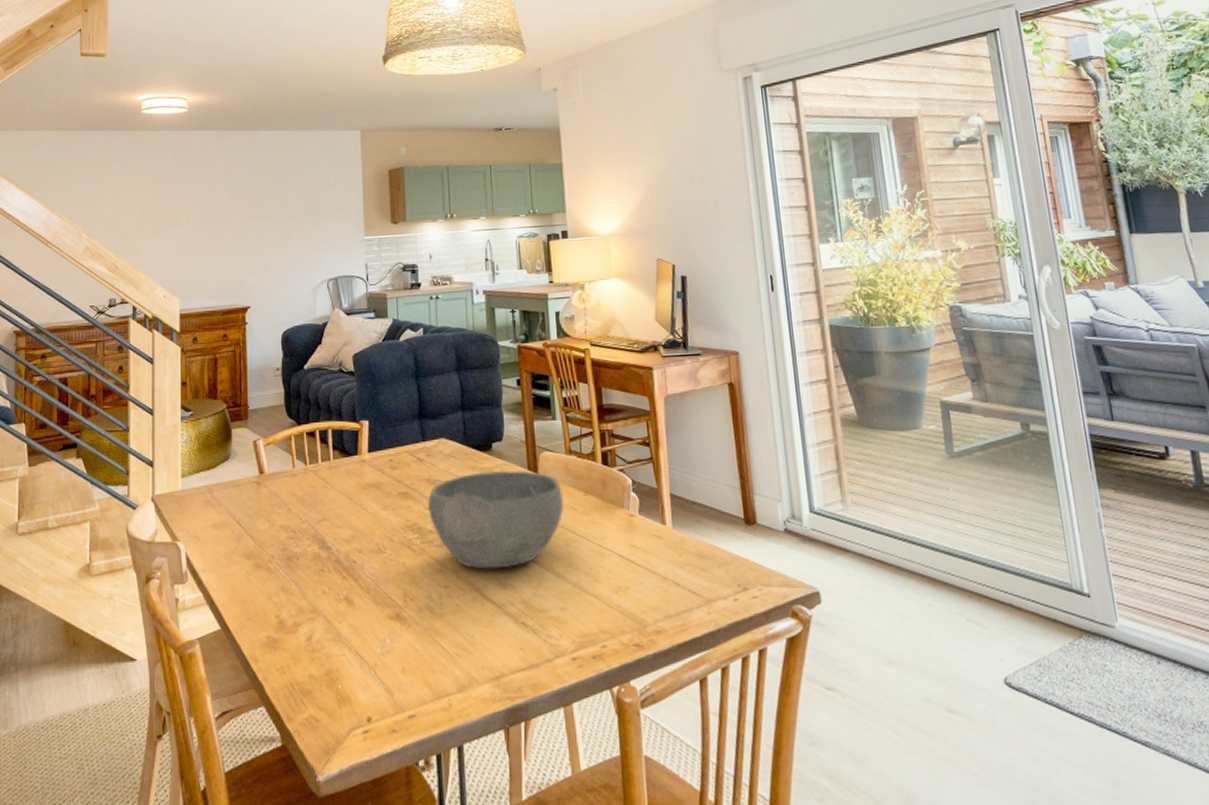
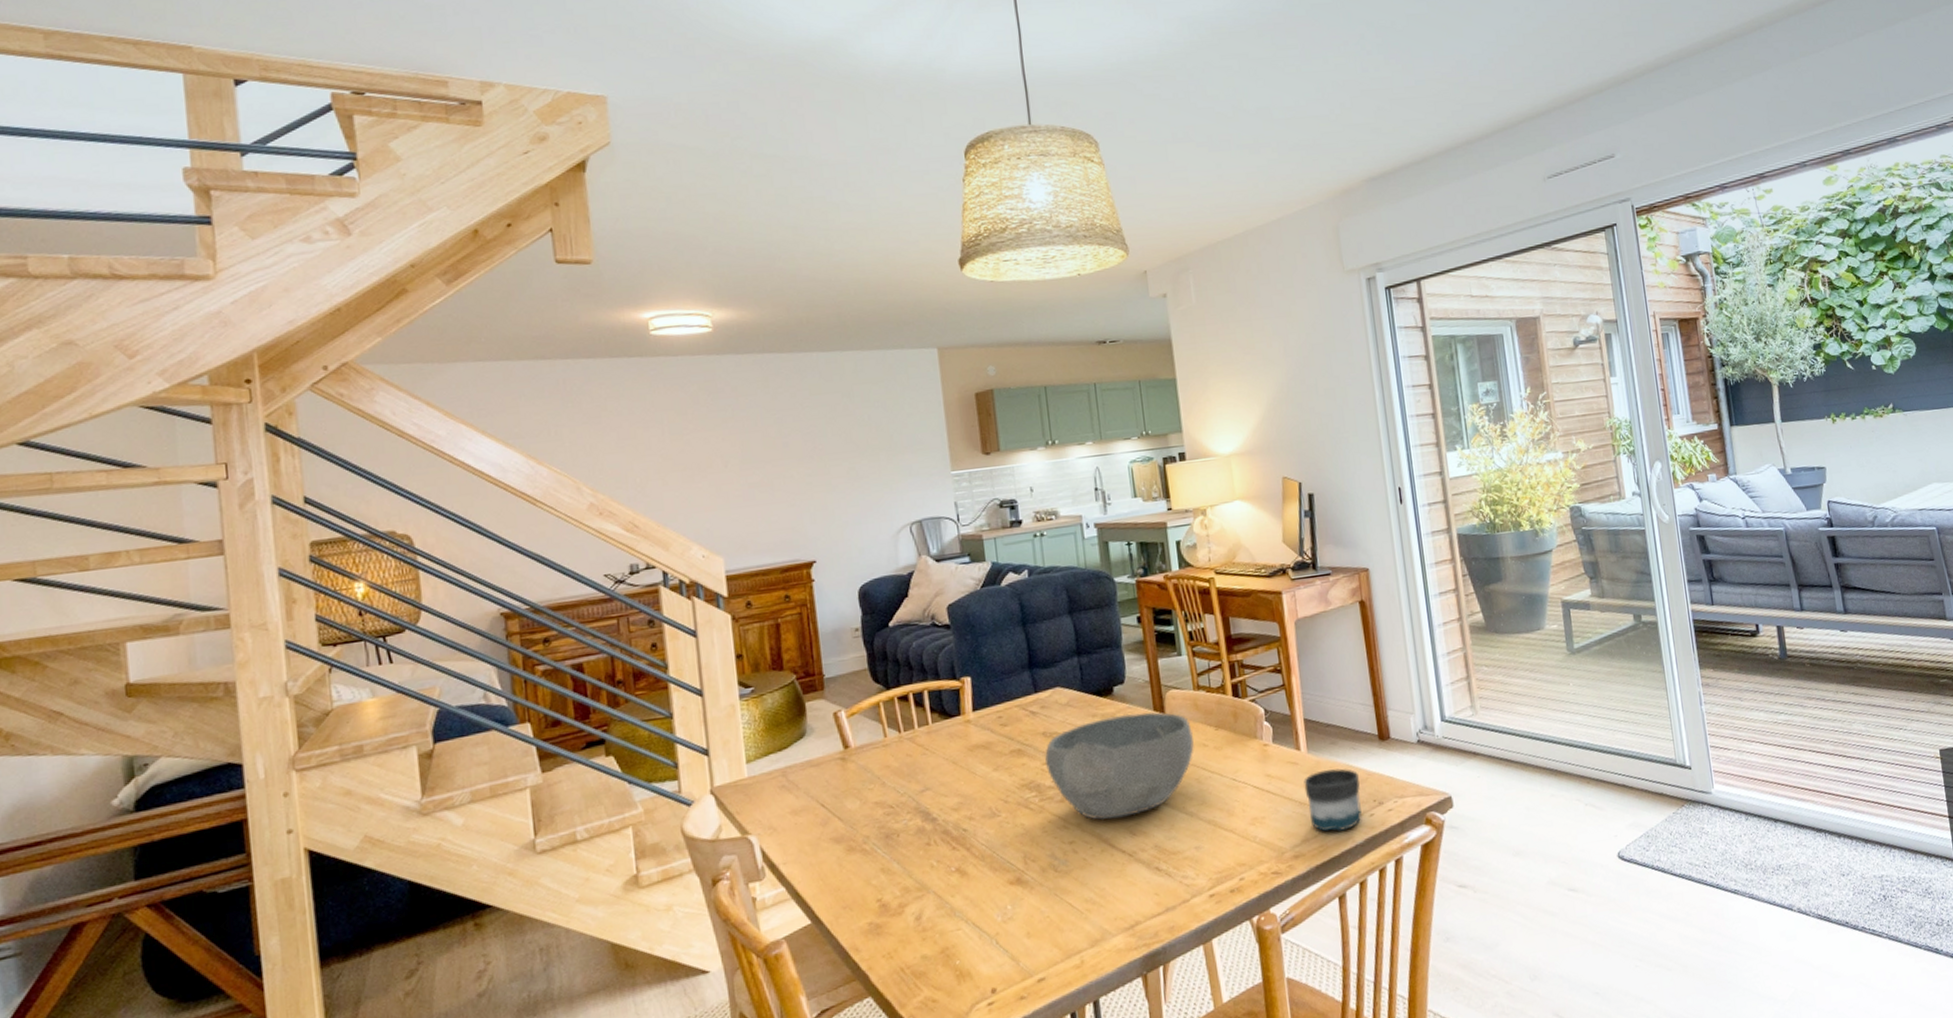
mug: none [668,548,726,612] -> present [1303,768,1362,832]

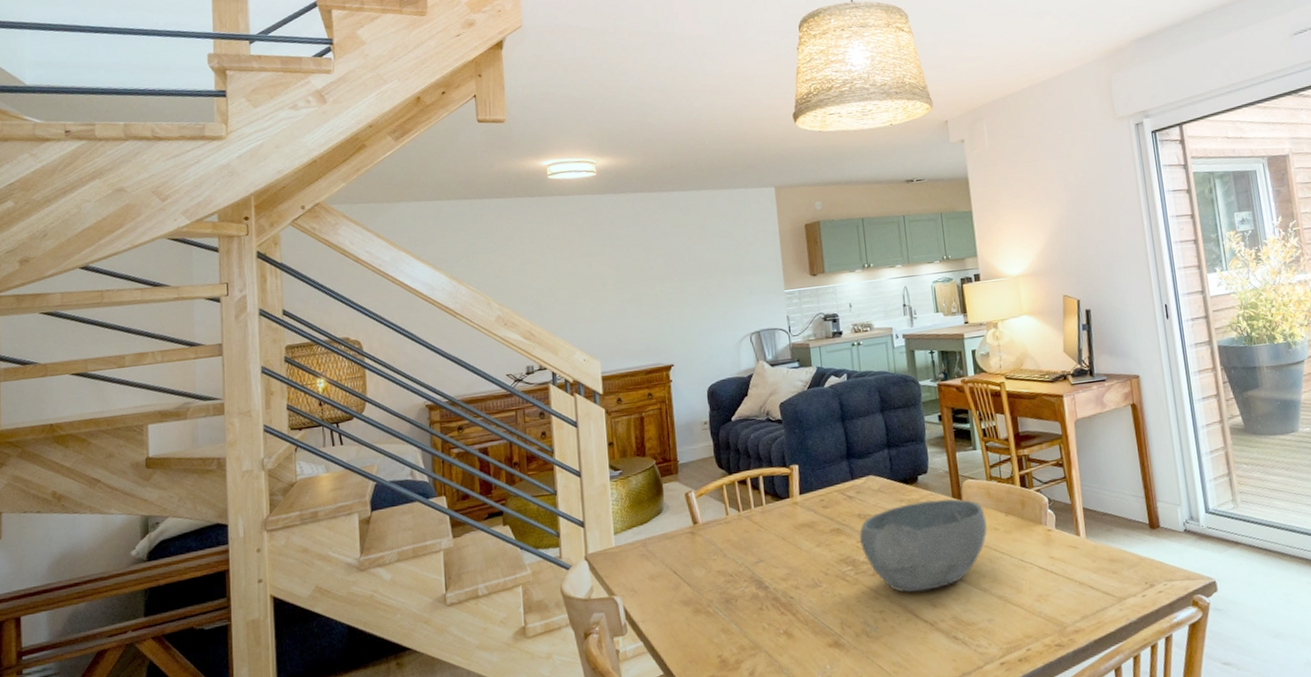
mug: present [1303,768,1362,832] -> none [1083,553,1135,610]

